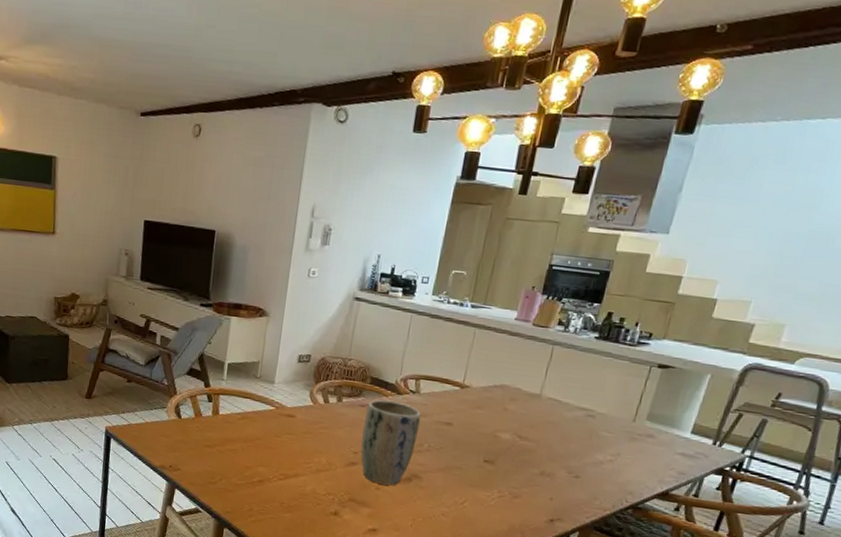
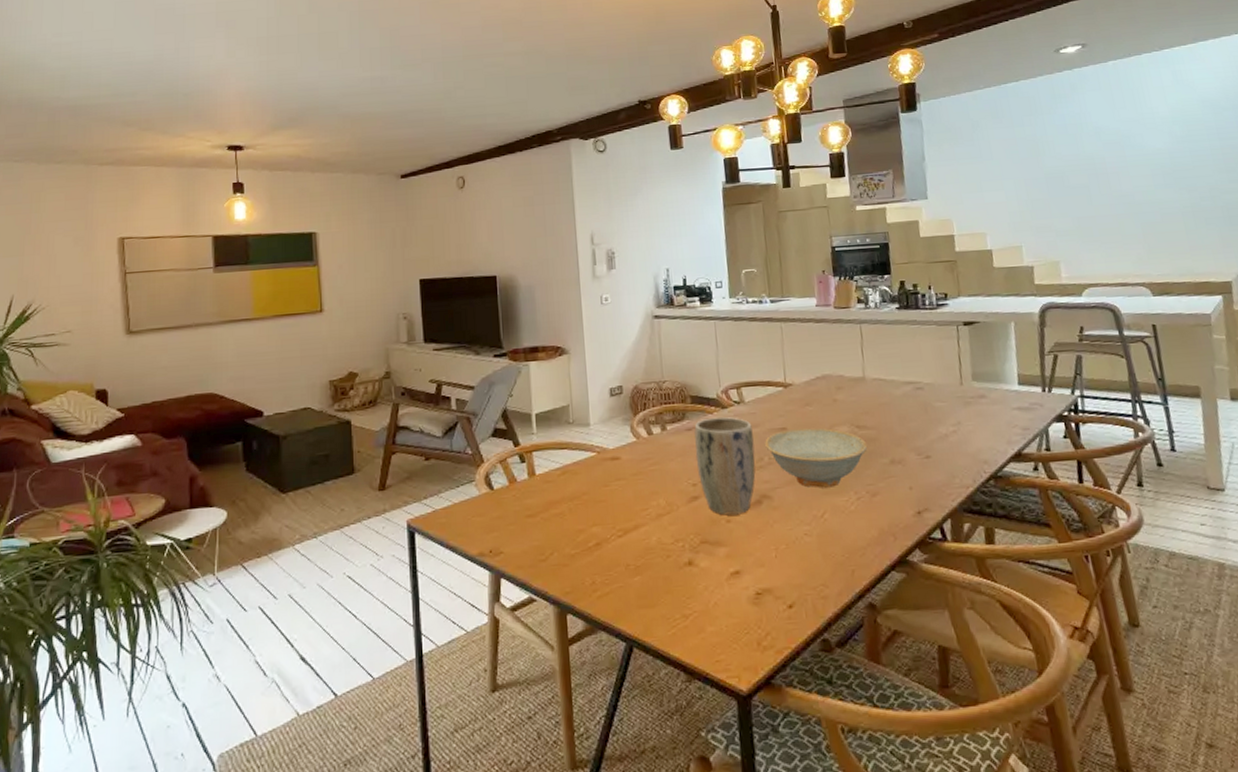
dish: none [428,425,524,483] -> present [765,428,868,488]

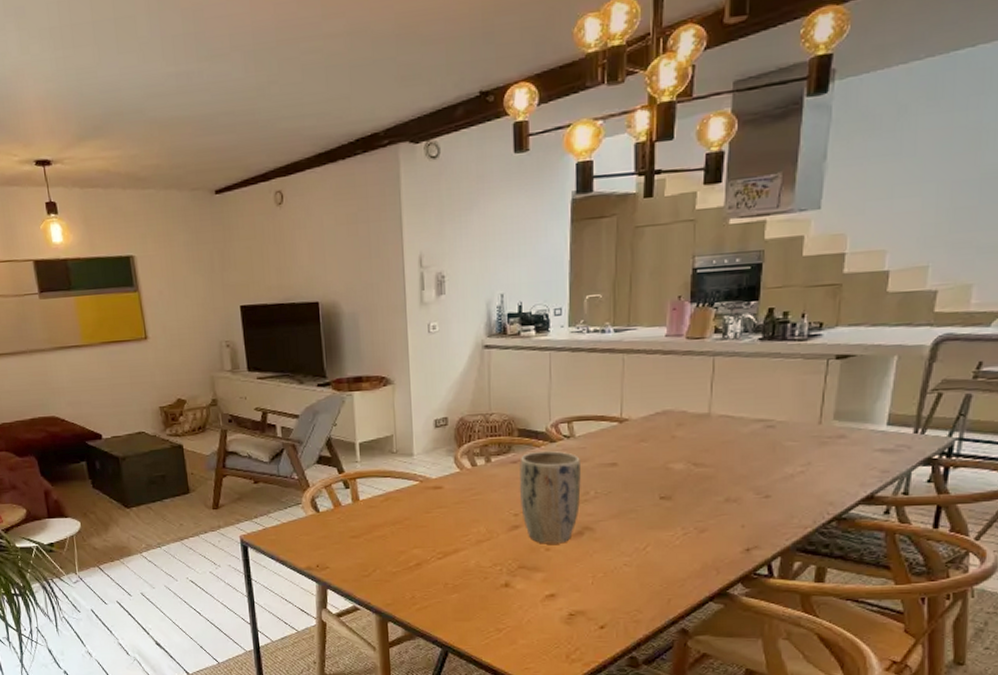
dish: present [765,428,868,488] -> none [593,464,703,523]

